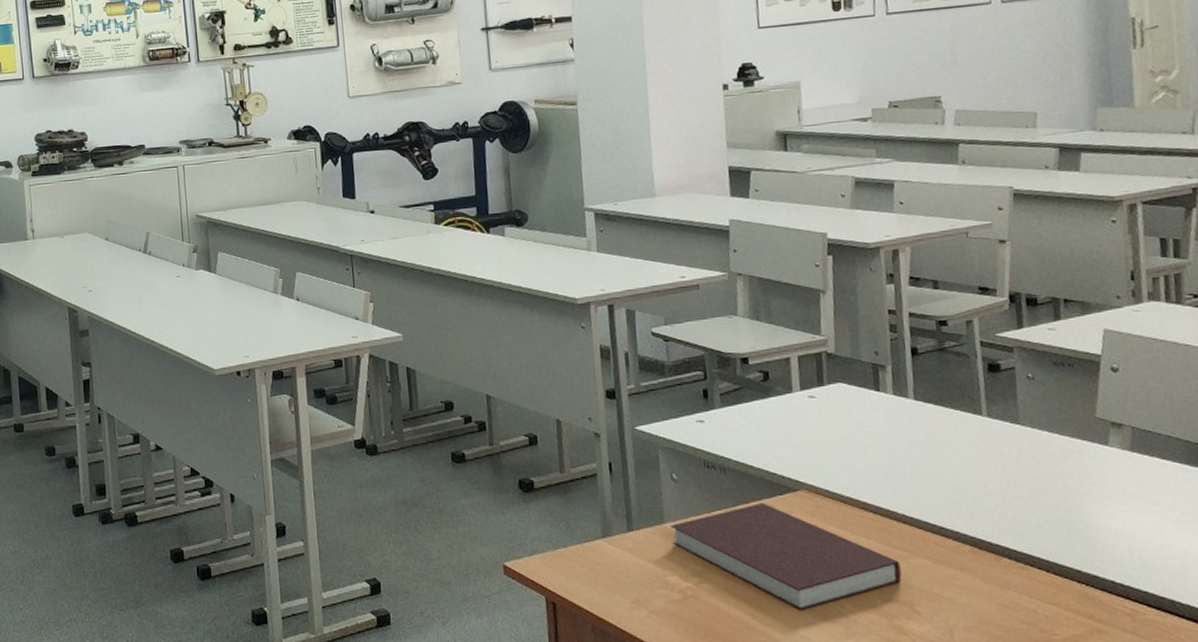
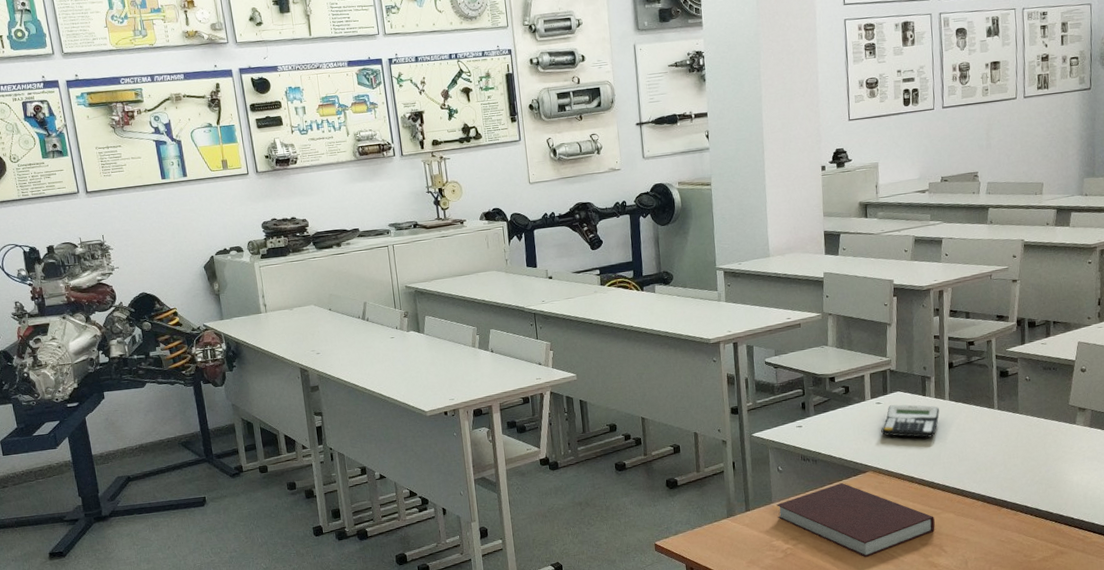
calculator: none [817,400,901,449] -> present [881,404,939,438]

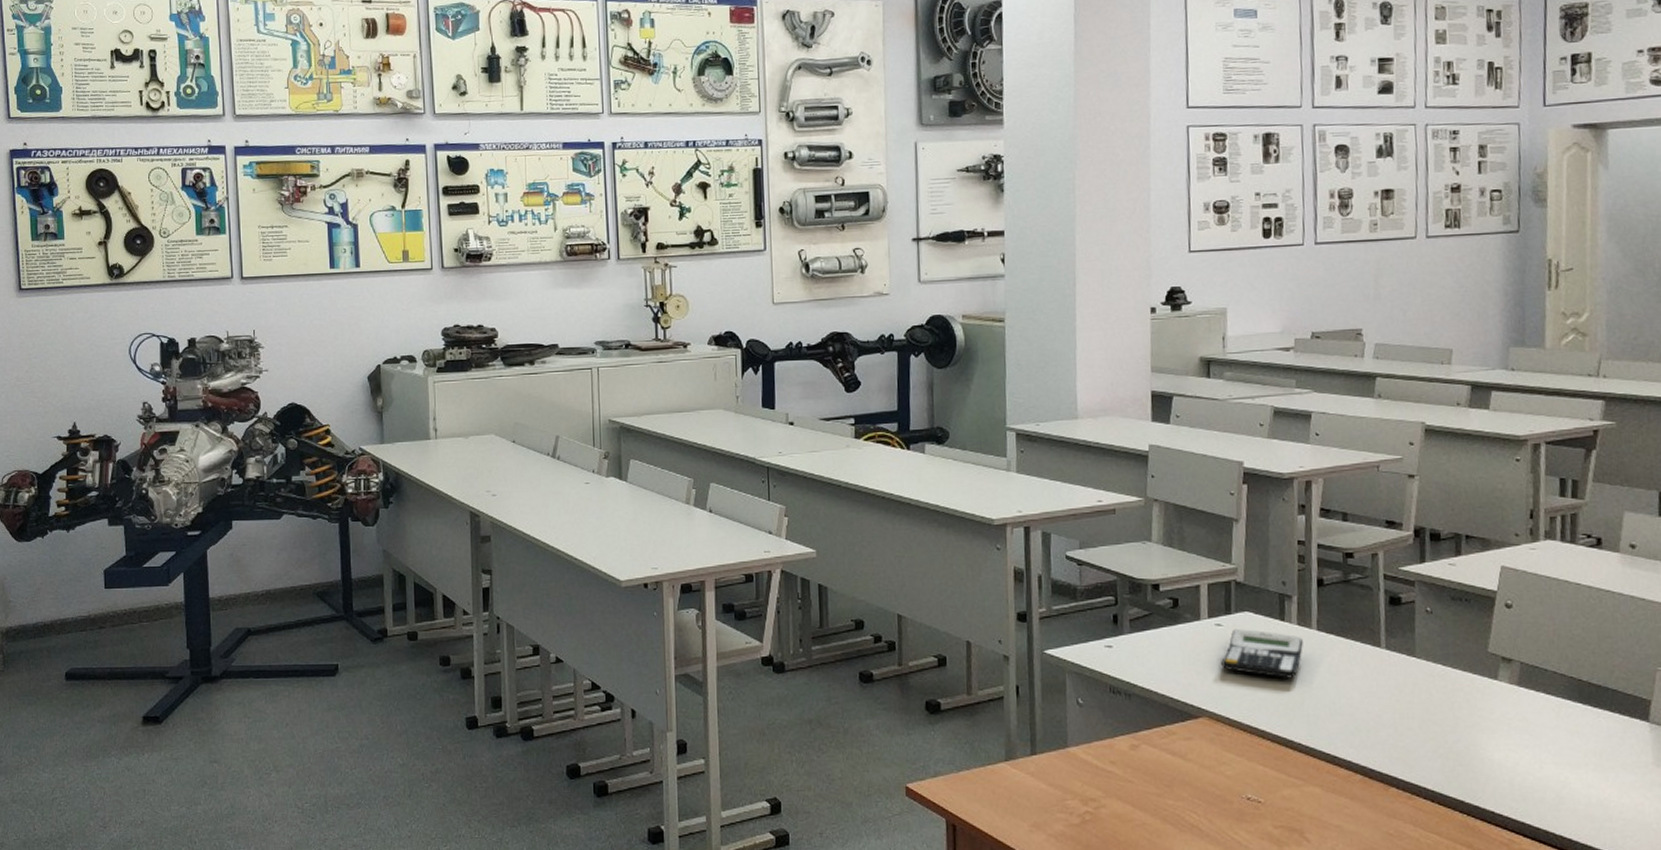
notebook: present [776,482,935,558] -> none [1073,728,1294,837]

